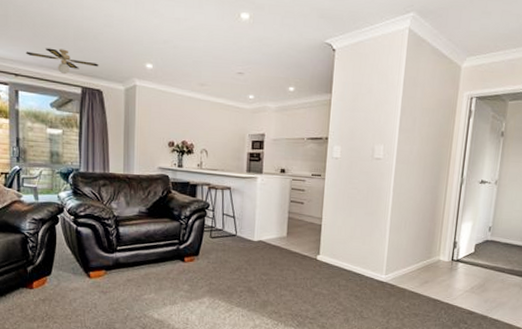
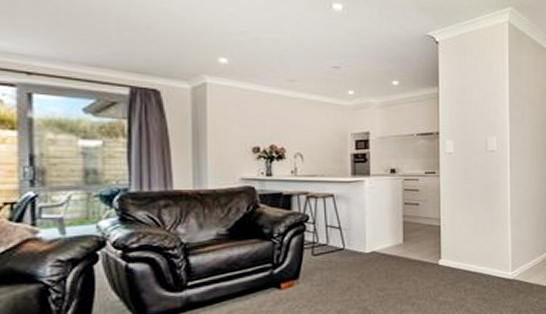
ceiling fan: present [25,48,99,75] -> none [44,39,154,72]

